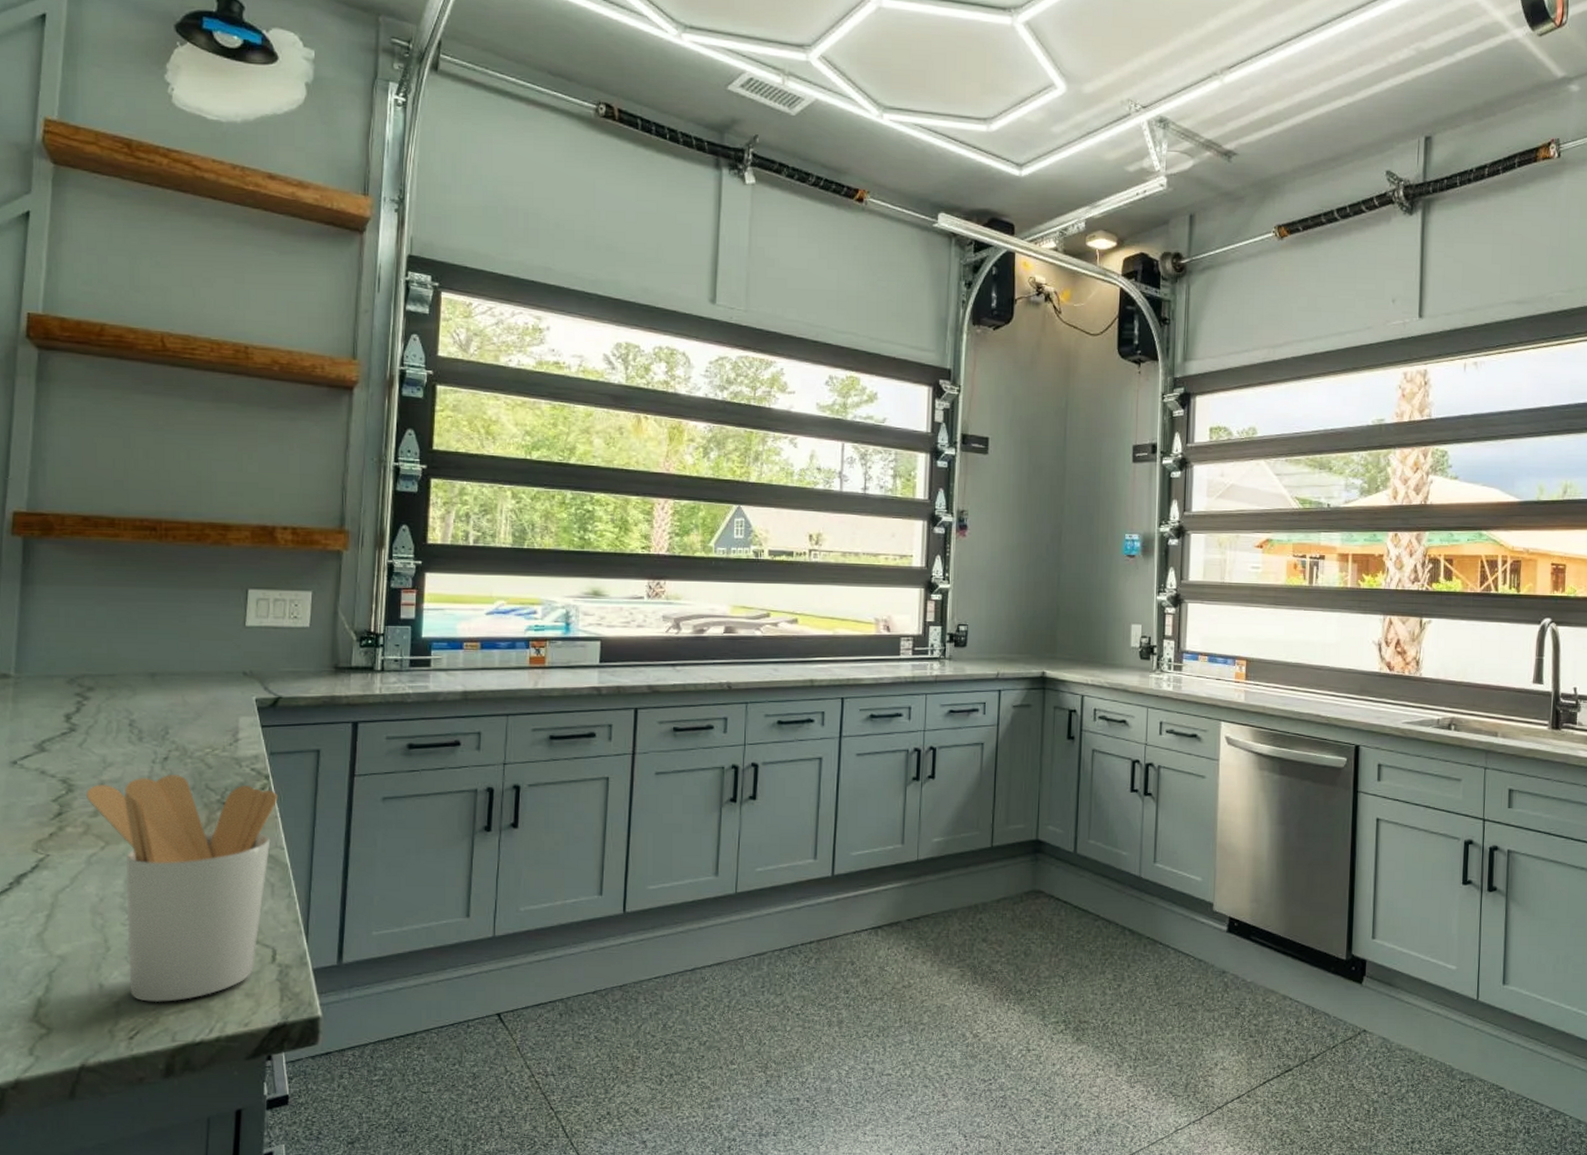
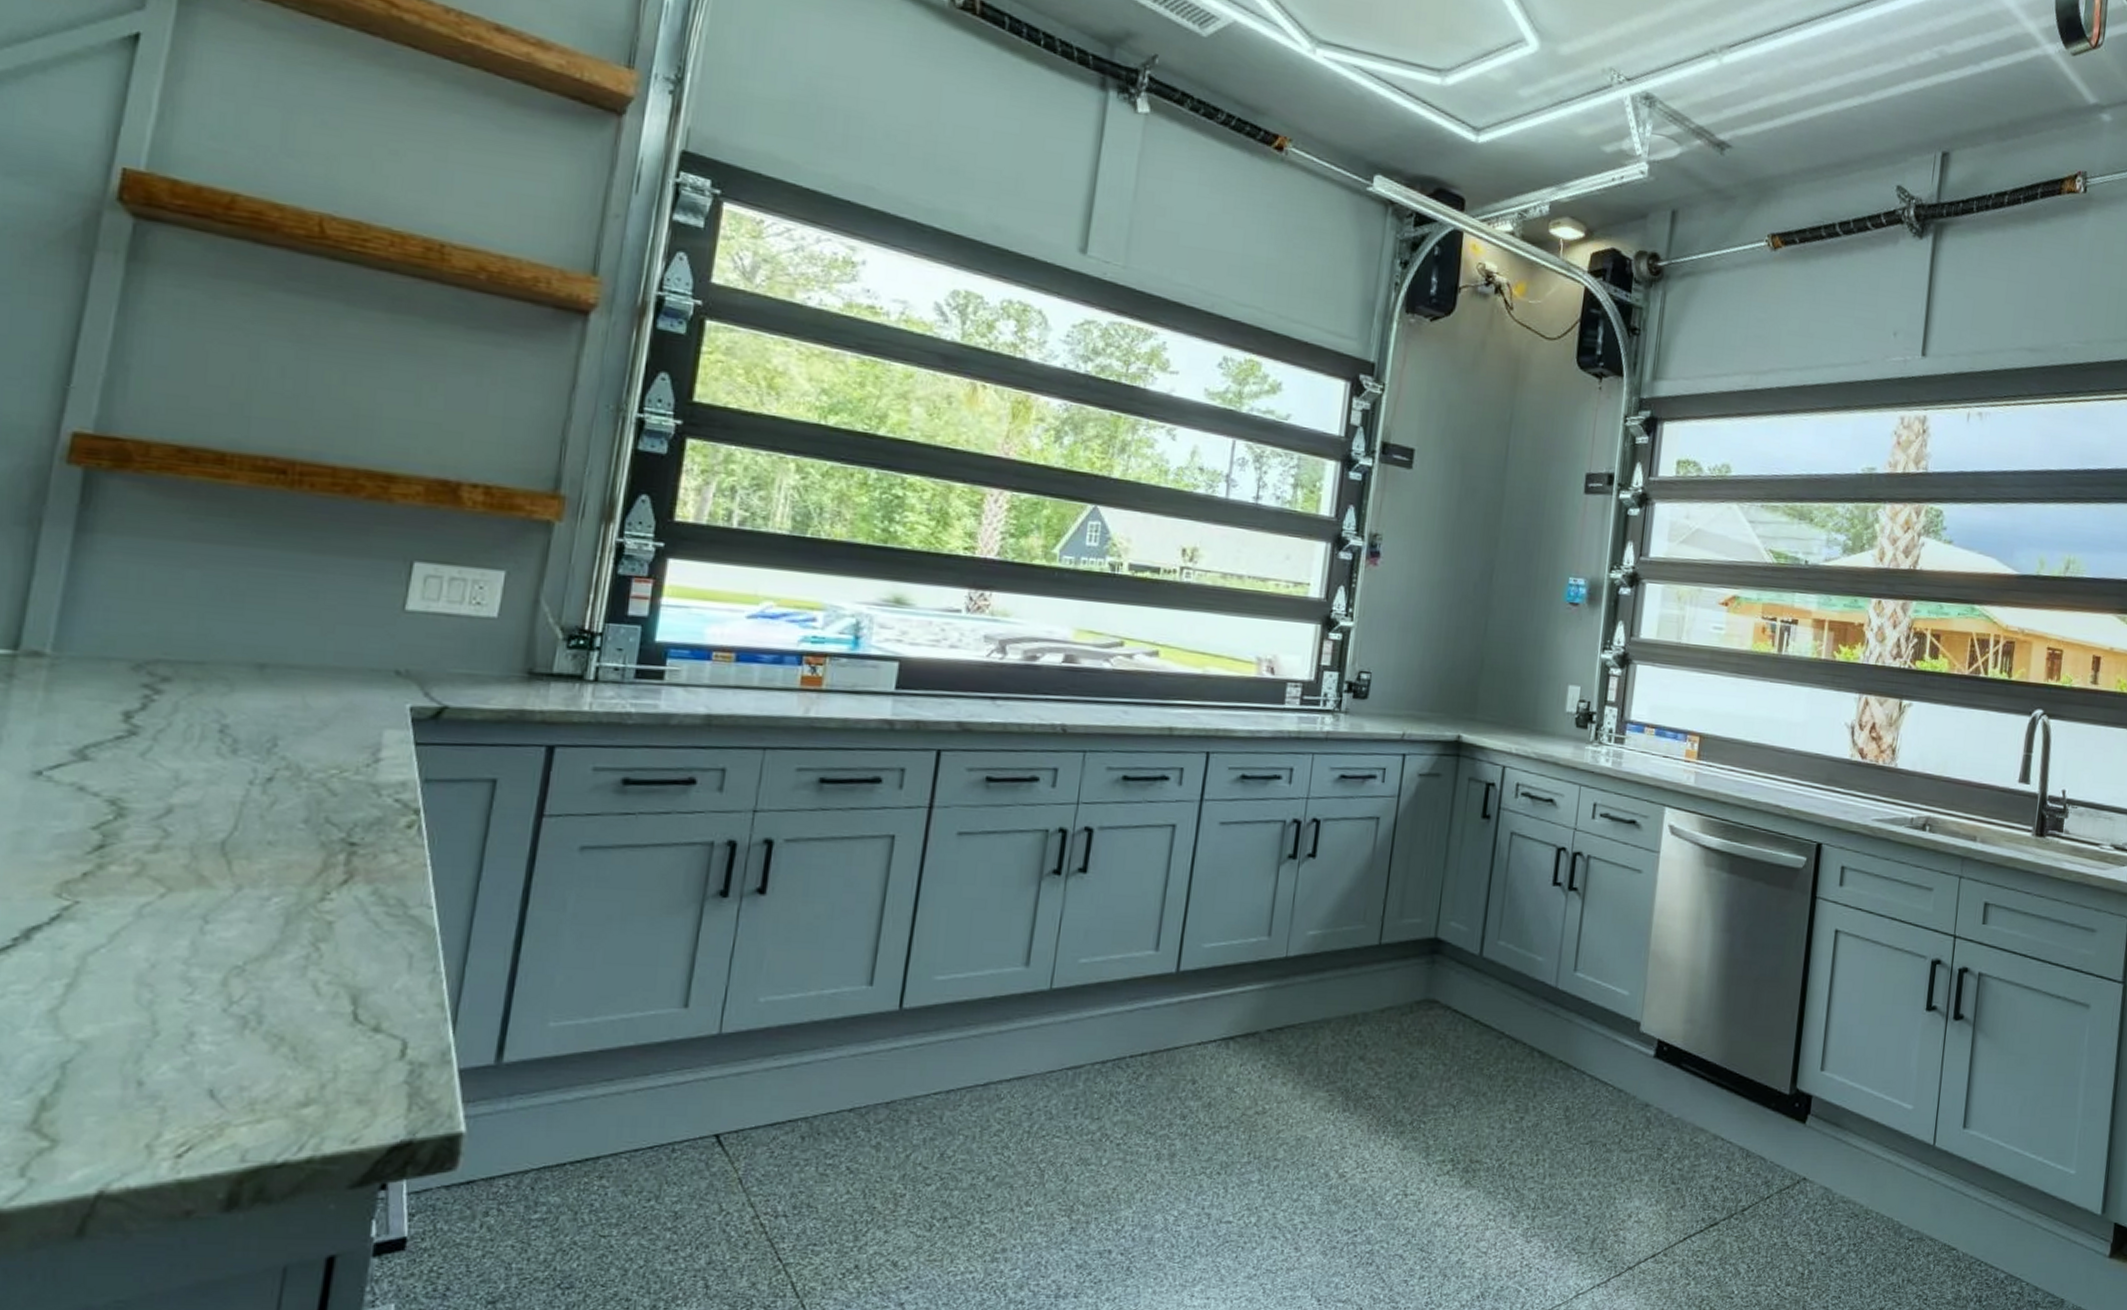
utensil holder: present [86,774,278,1002] -> none [144,800,430,1108]

